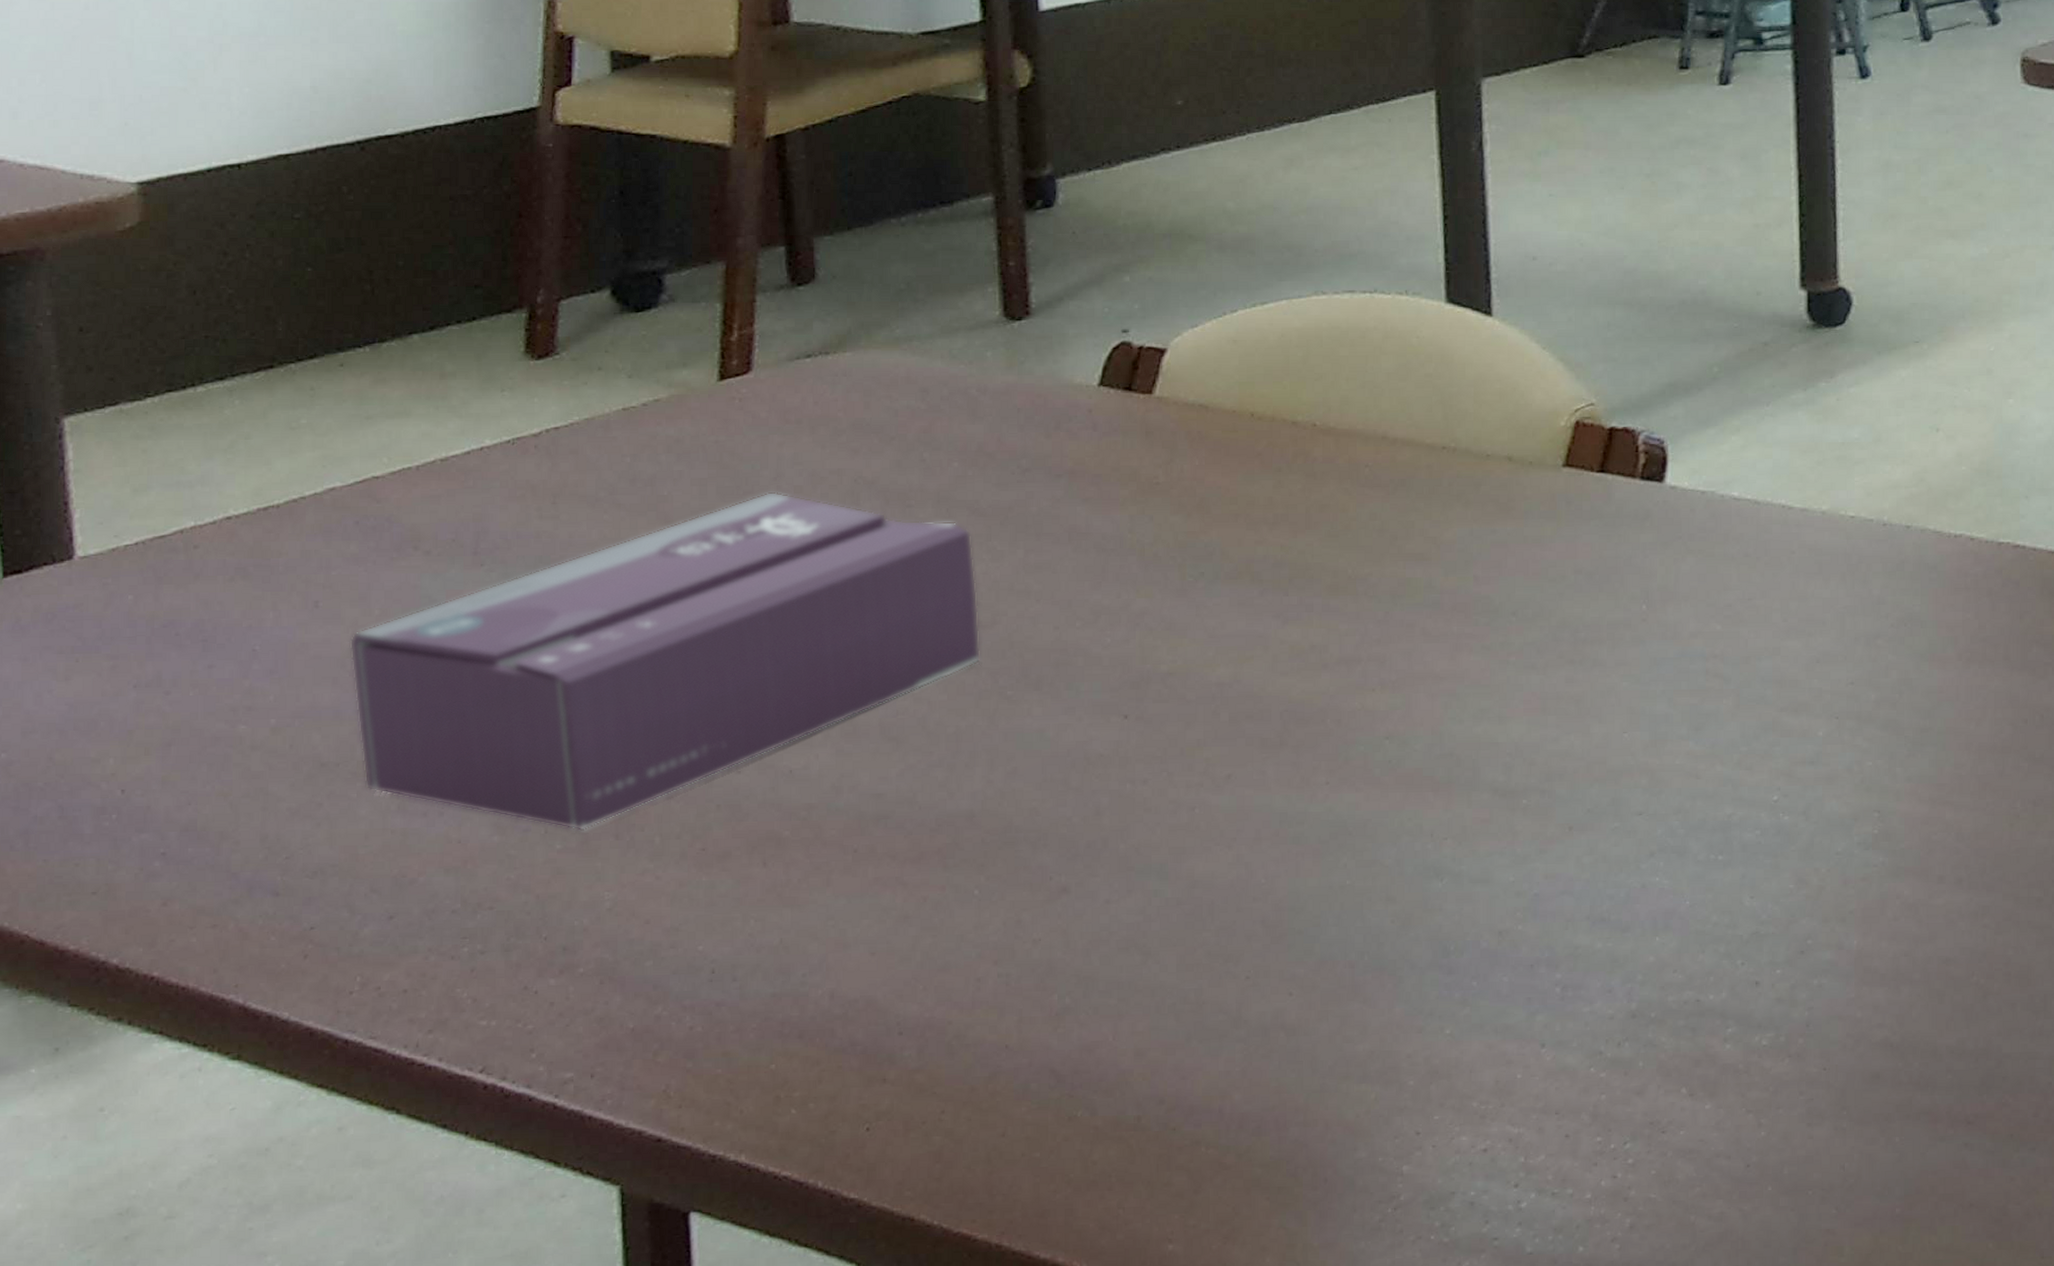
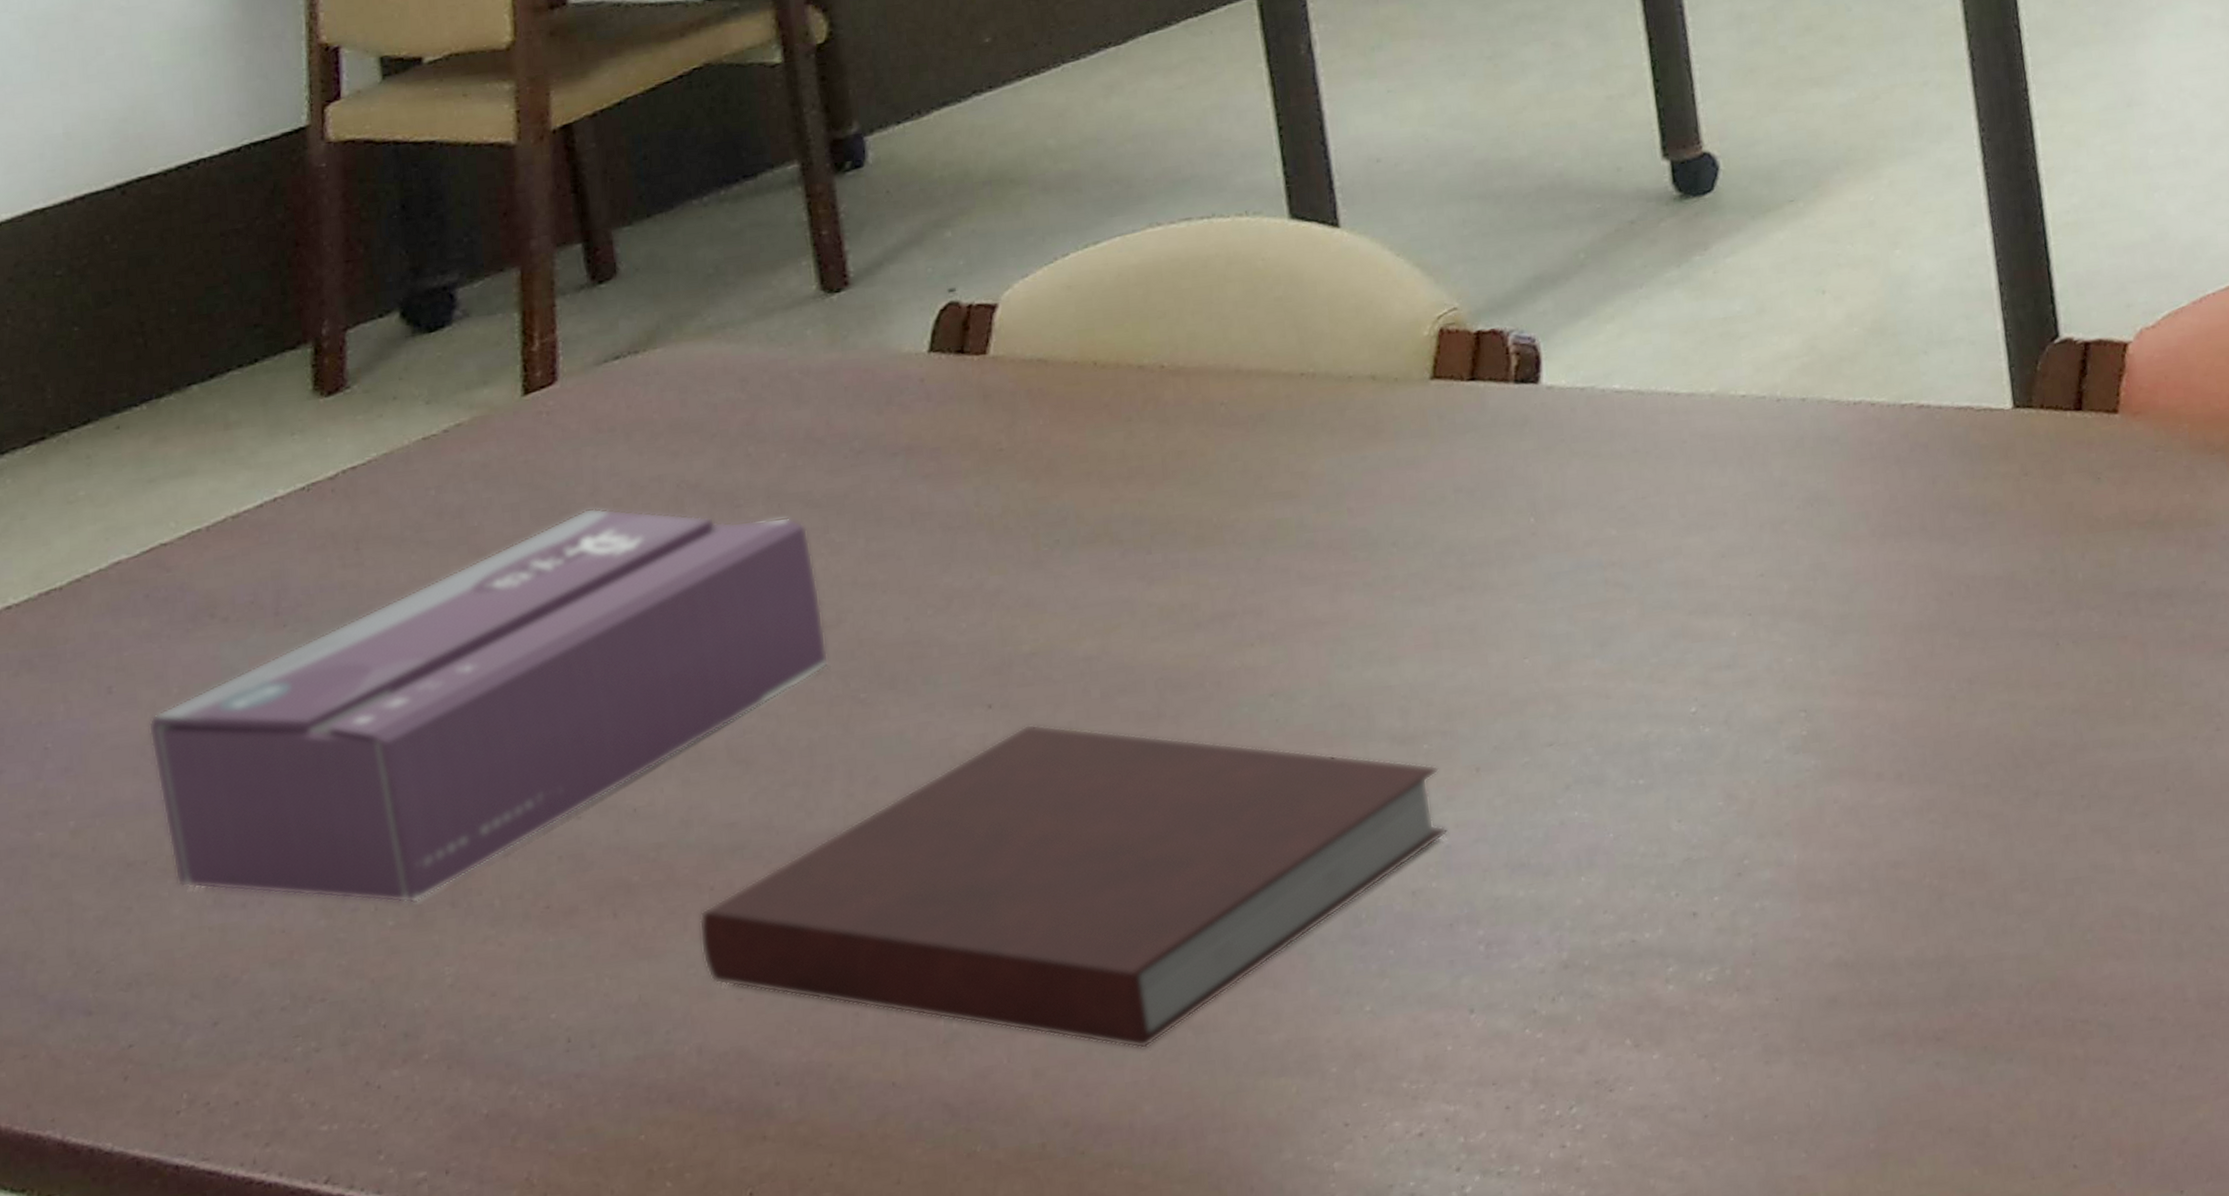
notebook: none [841,737,1537,1043] -> present [699,723,1447,1050]

